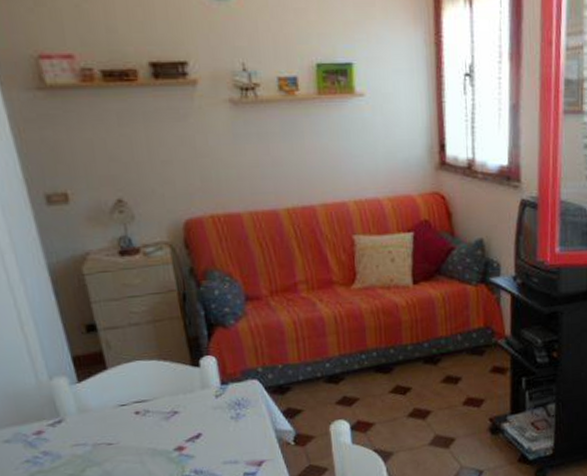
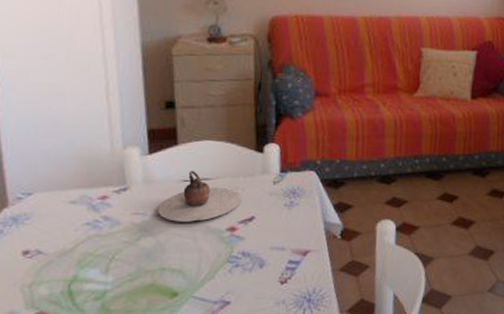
teapot: none [98,394,185,448] -> present [158,171,241,222]

